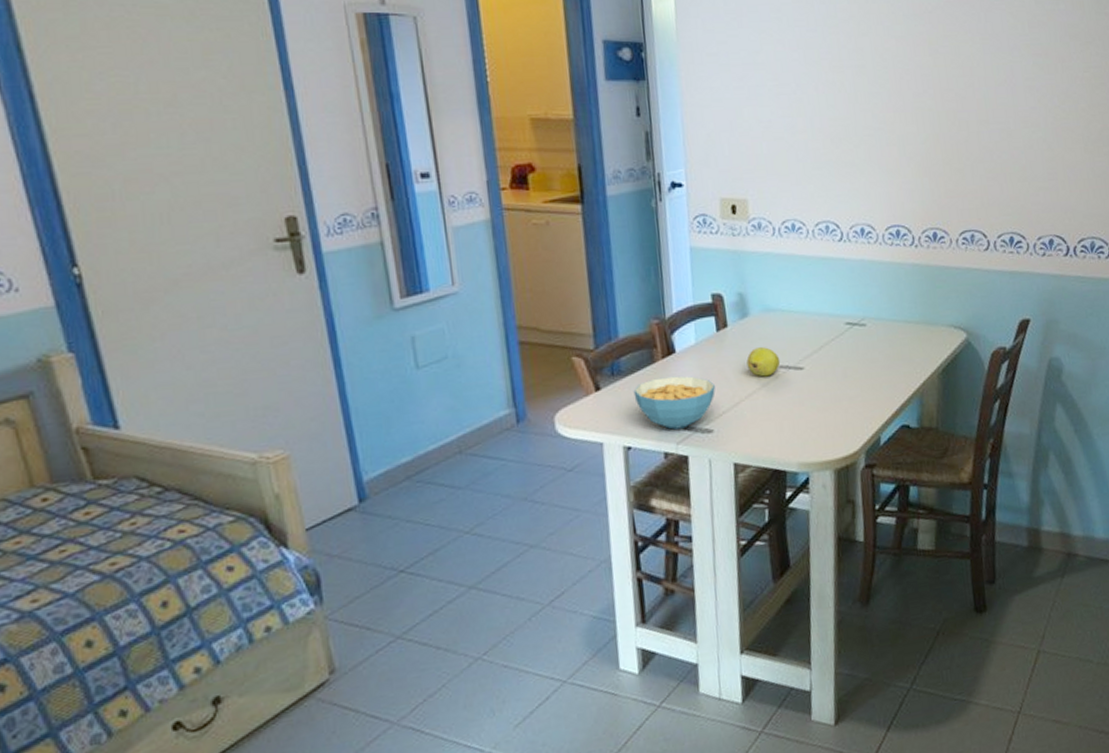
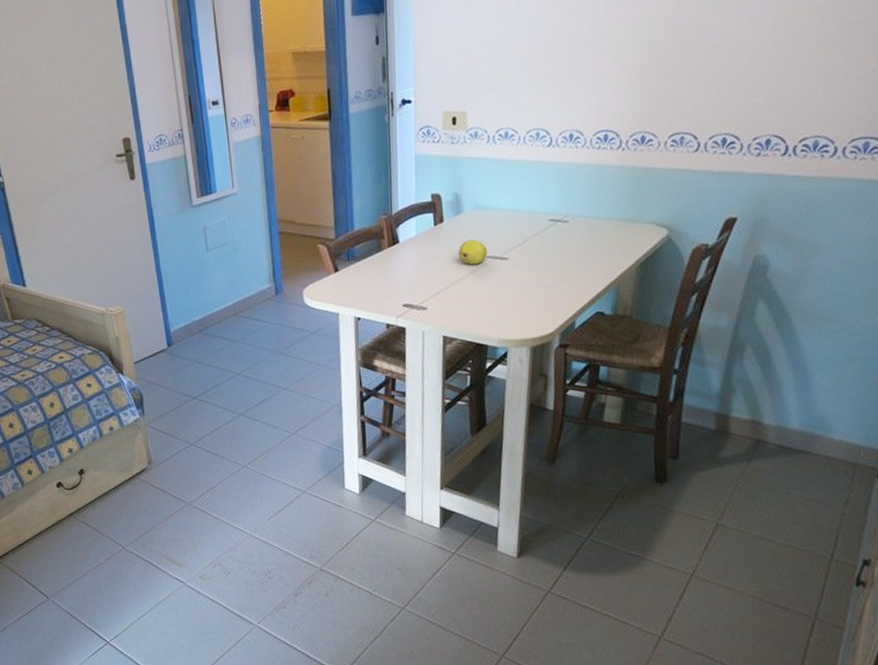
cereal bowl: present [633,376,715,430] -> none [364,262,431,306]

